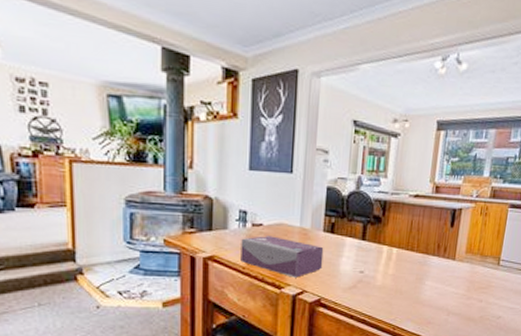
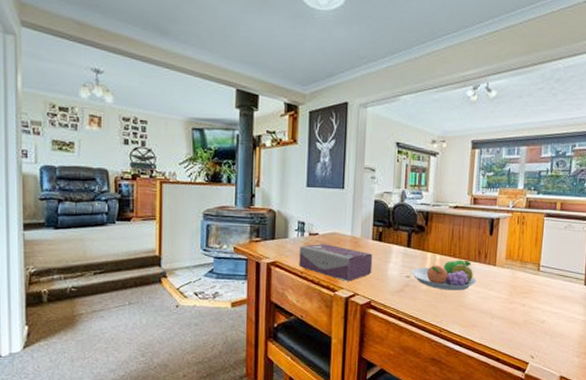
fruit bowl: none [365,253,434,287] -> present [411,259,476,291]

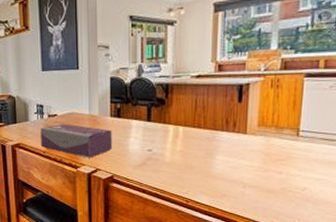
fruit bowl: present [411,259,476,291] -> none [153,130,225,162]

